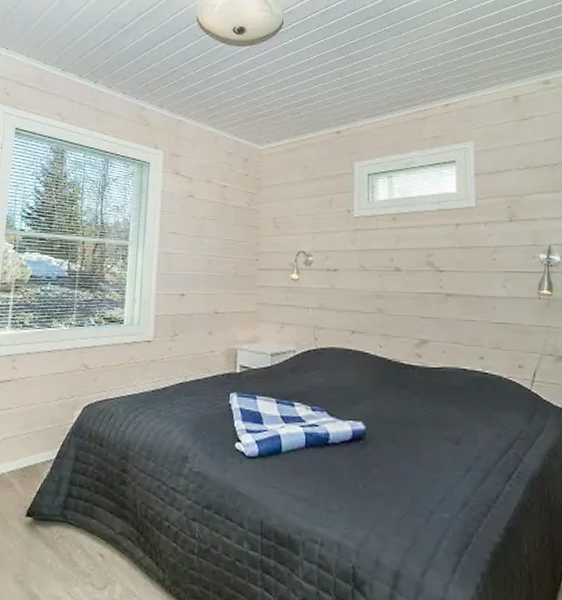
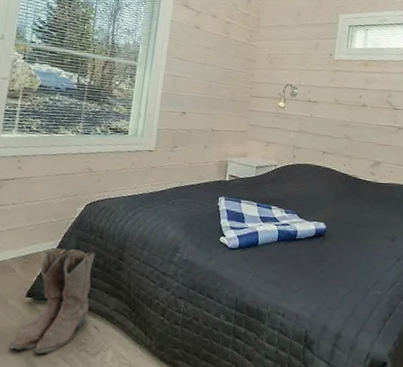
boots: none [11,459,97,586] -> present [10,248,96,354]

